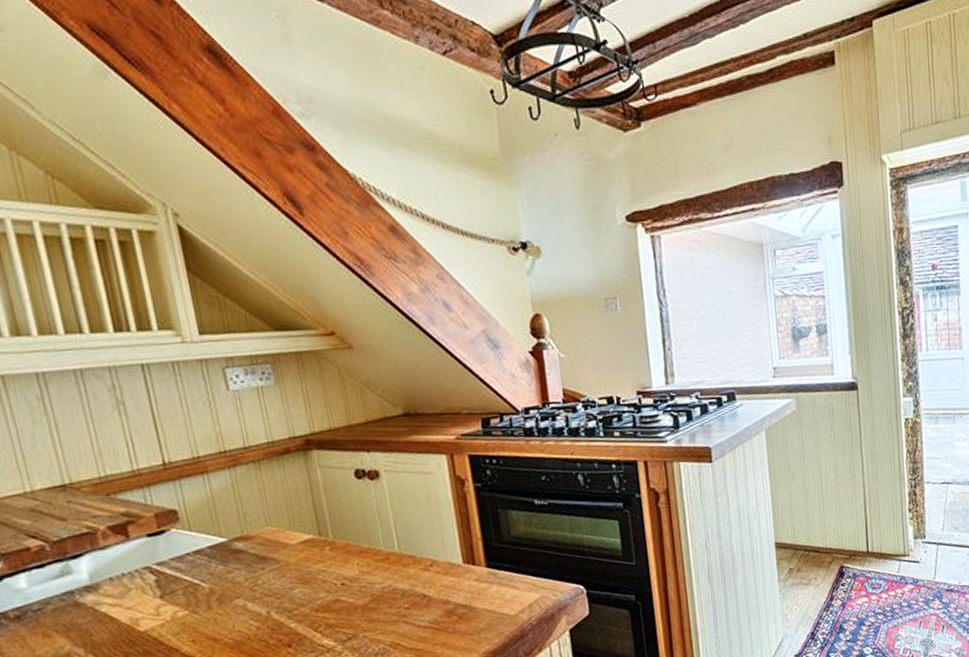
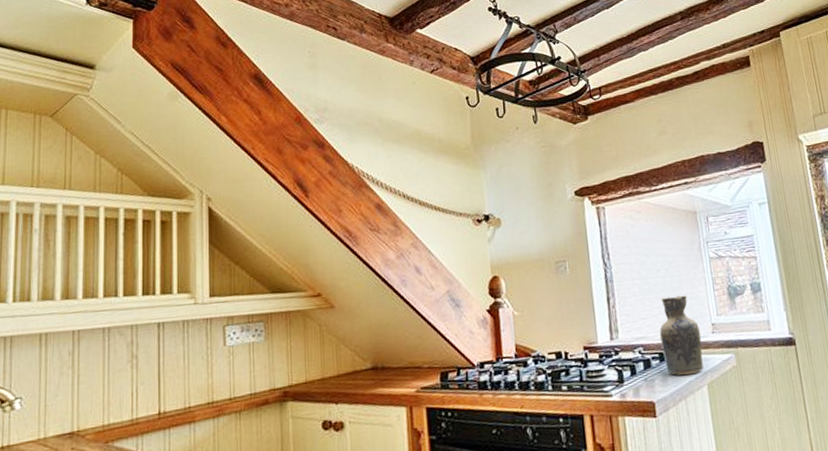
ceramic jug: none [718,337,762,421] -> present [659,295,704,376]

